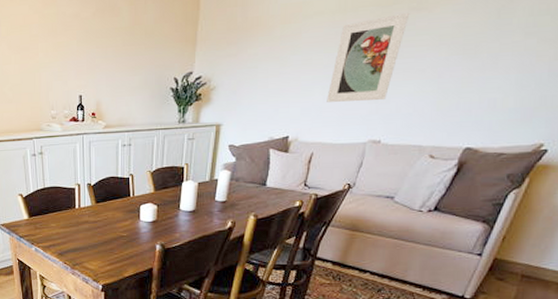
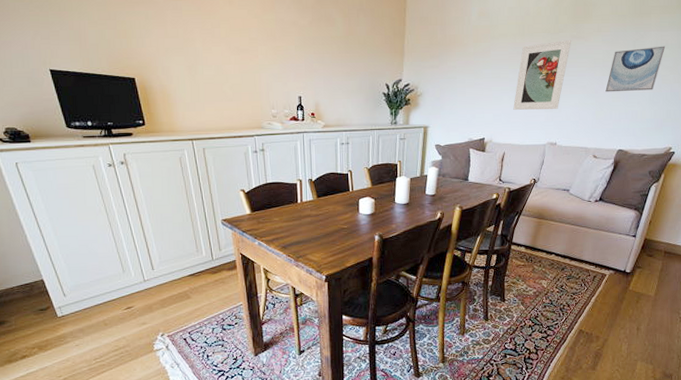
wall art: none [452,12,546,77] -> present [605,46,666,92]

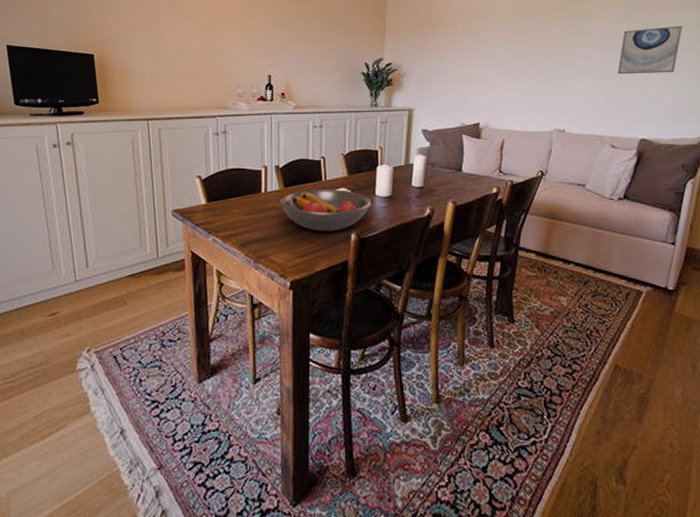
fruit bowl: none [313,198,392,234] -> present [279,188,372,231]
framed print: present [513,39,572,110] -> none [511,18,574,92]

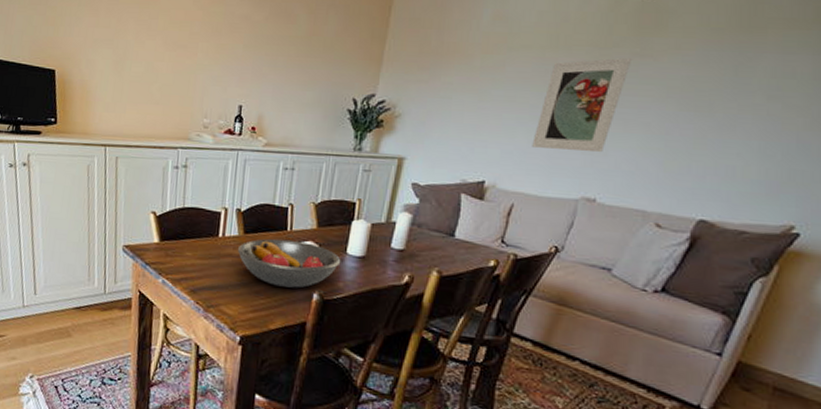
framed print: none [511,18,574,92] -> present [532,57,633,152]
wall art: present [617,25,683,75] -> none [682,75,791,138]

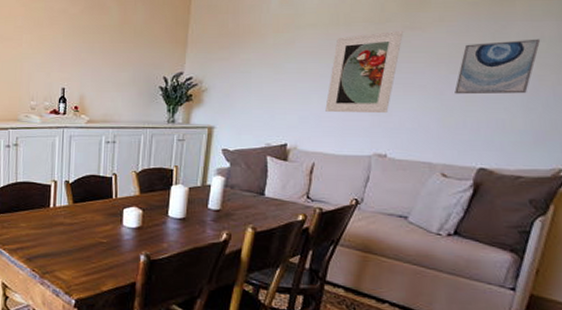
fruit bowl: present [237,238,341,288] -> none [68,206,164,251]
wall art: none [682,75,791,138] -> present [454,39,541,95]

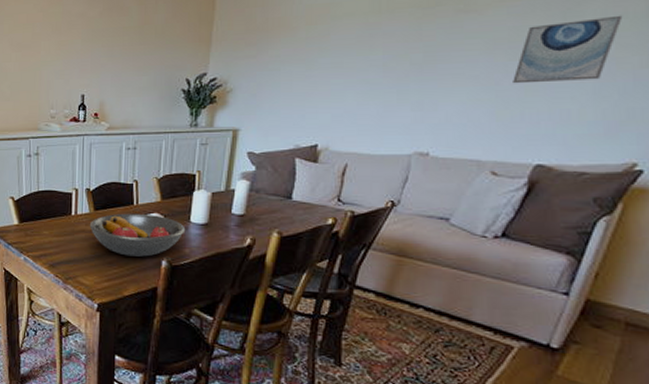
fruit bowl: none [68,206,164,251] -> present [89,213,186,257]
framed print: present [325,30,404,112] -> none [362,14,457,109]

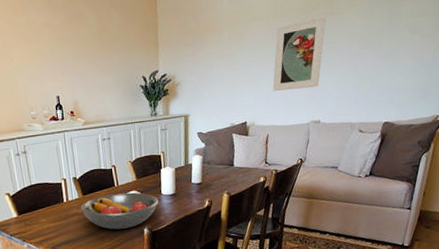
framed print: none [362,14,457,109] -> present [272,16,327,91]
wall art: present [513,15,623,84] -> none [365,14,423,66]

